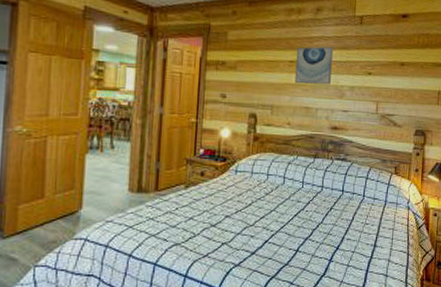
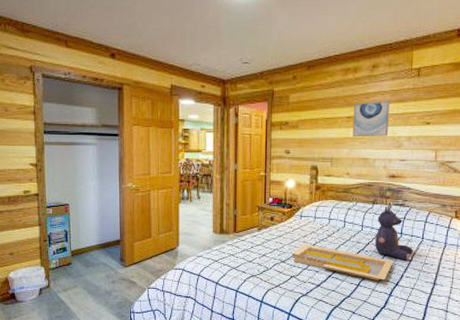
serving tray: none [223,203,334,244] -> present [291,243,393,280]
teddy bear: none [316,159,354,221] -> present [375,205,413,261]

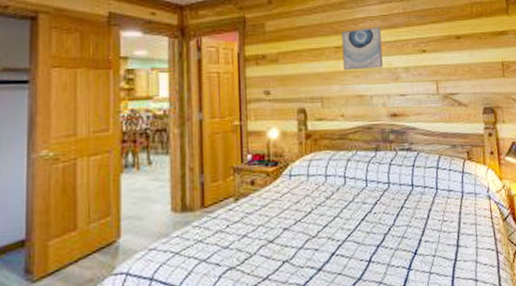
serving tray: present [291,243,393,280] -> none [281,212,408,252]
teddy bear: present [375,205,413,261] -> none [383,150,429,220]

